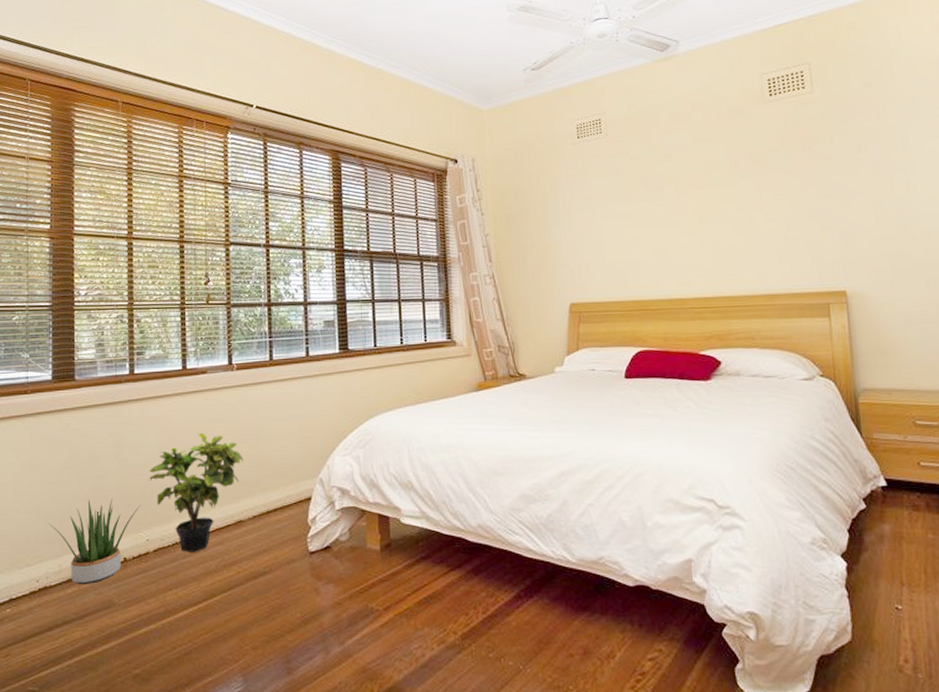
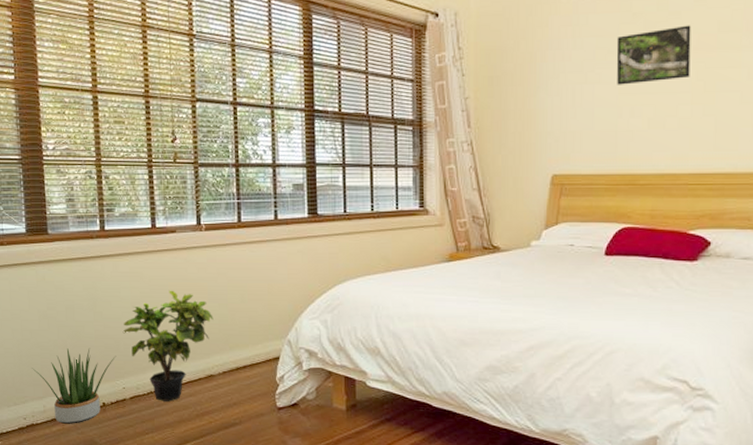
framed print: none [618,166,686,220] -> present [616,25,691,85]

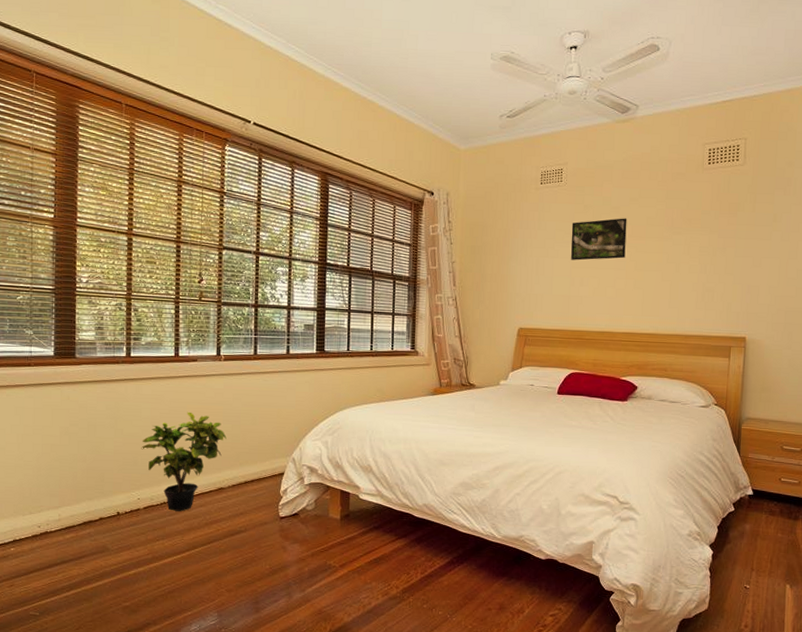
potted plant: present [32,348,117,424] -> none [50,462,134,532]

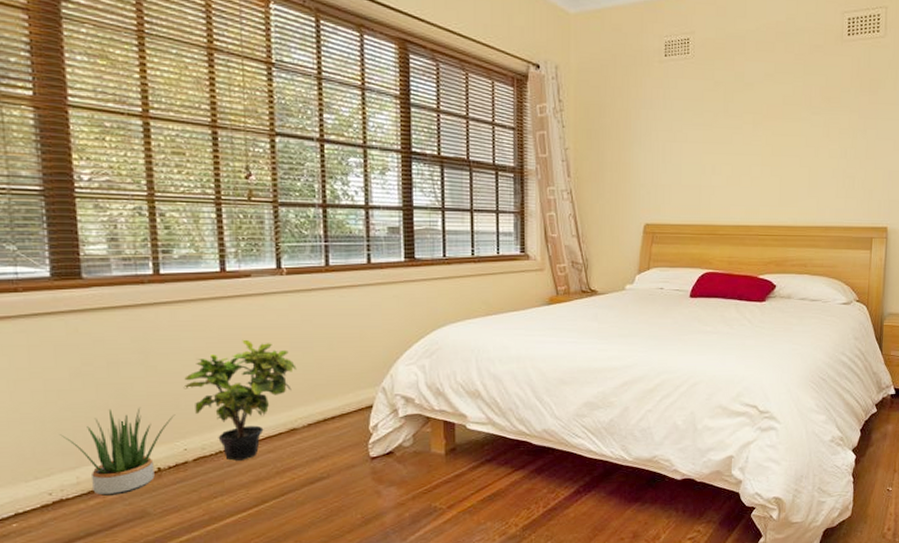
potted plant: none [50,462,134,532] -> present [60,407,176,496]
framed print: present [571,218,627,261] -> none [700,96,762,145]

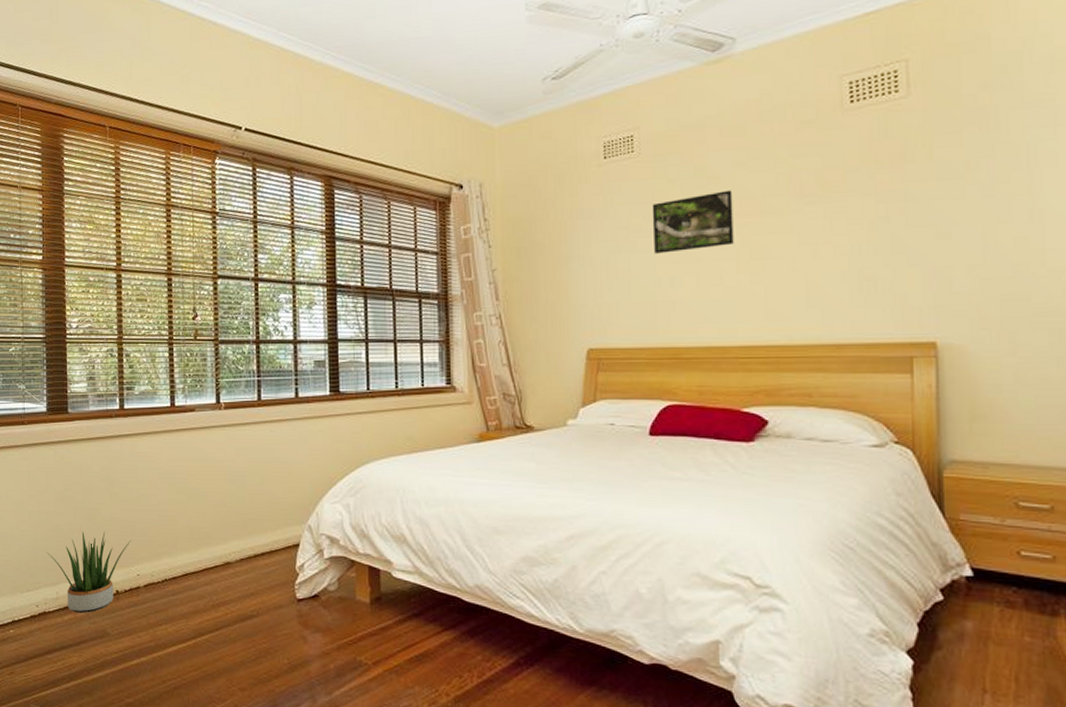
potted plant: present [183,339,297,461] -> none [138,471,231,590]
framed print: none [700,96,762,145] -> present [652,190,734,254]

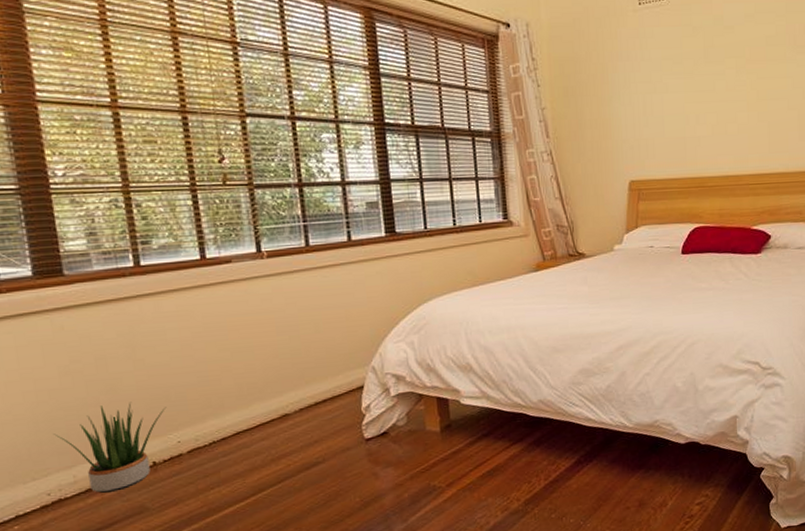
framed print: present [652,190,734,254] -> none [680,39,745,94]

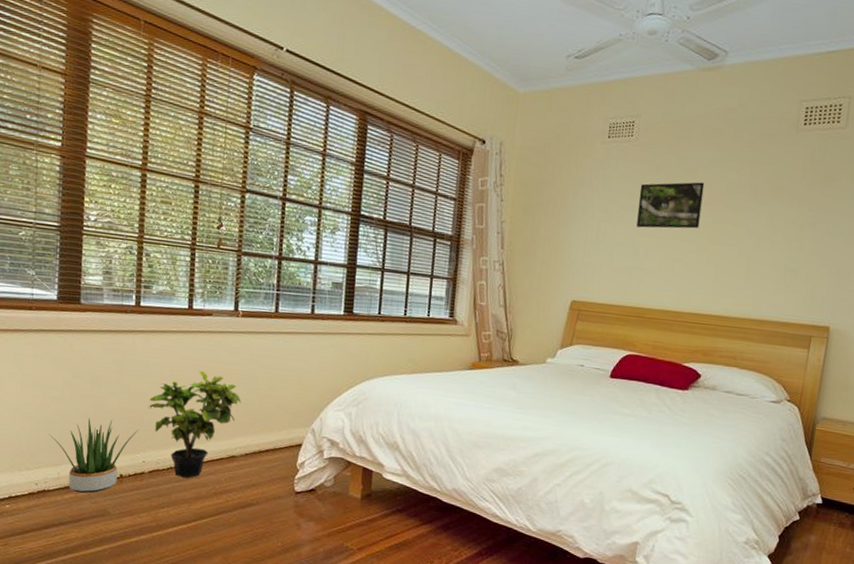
potted plant: none [172,326,284,451] -> present [148,370,241,478]
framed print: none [680,39,745,94] -> present [636,182,705,229]

